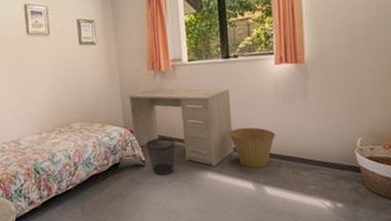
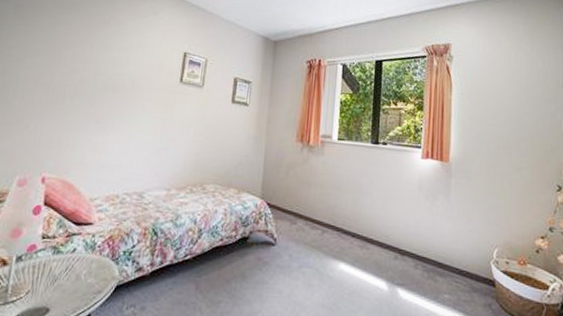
desk: present [128,88,234,167] -> none [268,162,375,257]
wastebasket: present [146,137,176,175] -> none [281,215,313,259]
basket: present [229,127,276,168] -> none [368,219,415,265]

